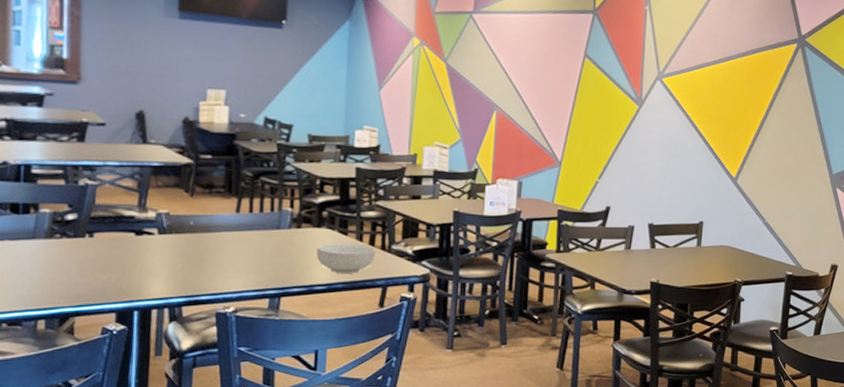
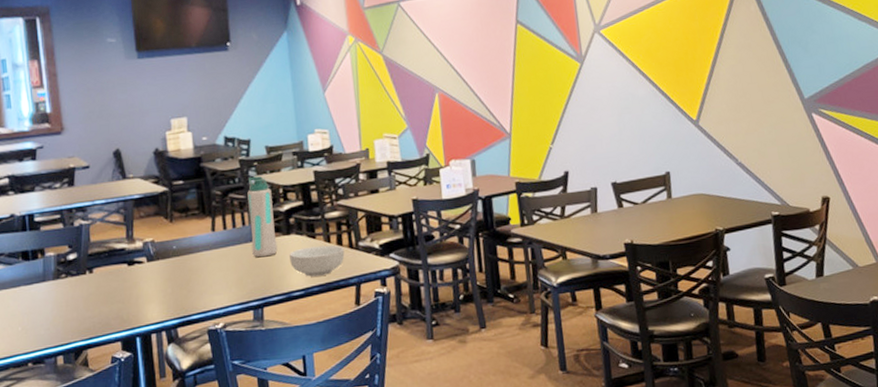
water bottle: none [277,163,308,247] -> present [247,175,278,258]

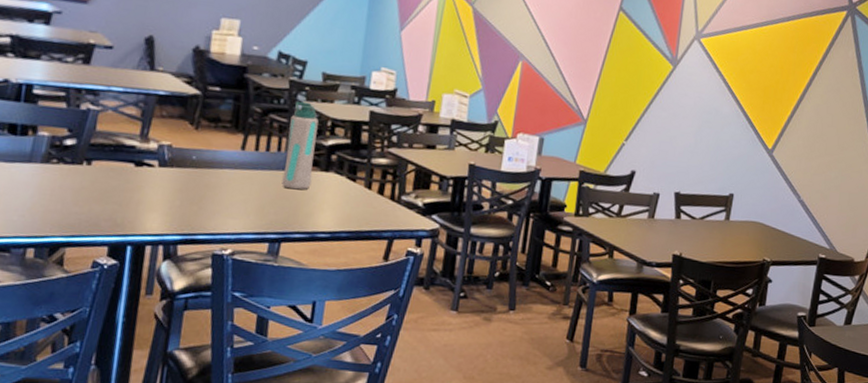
cereal bowl: present [289,245,345,277] -> none [322,188,384,223]

